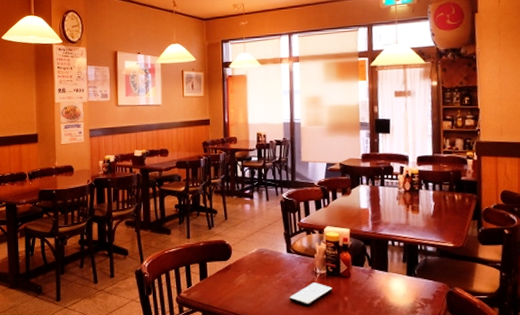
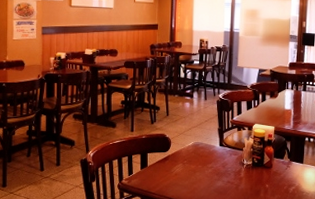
smartphone: present [289,283,333,307] -> none [219,172,257,192]

